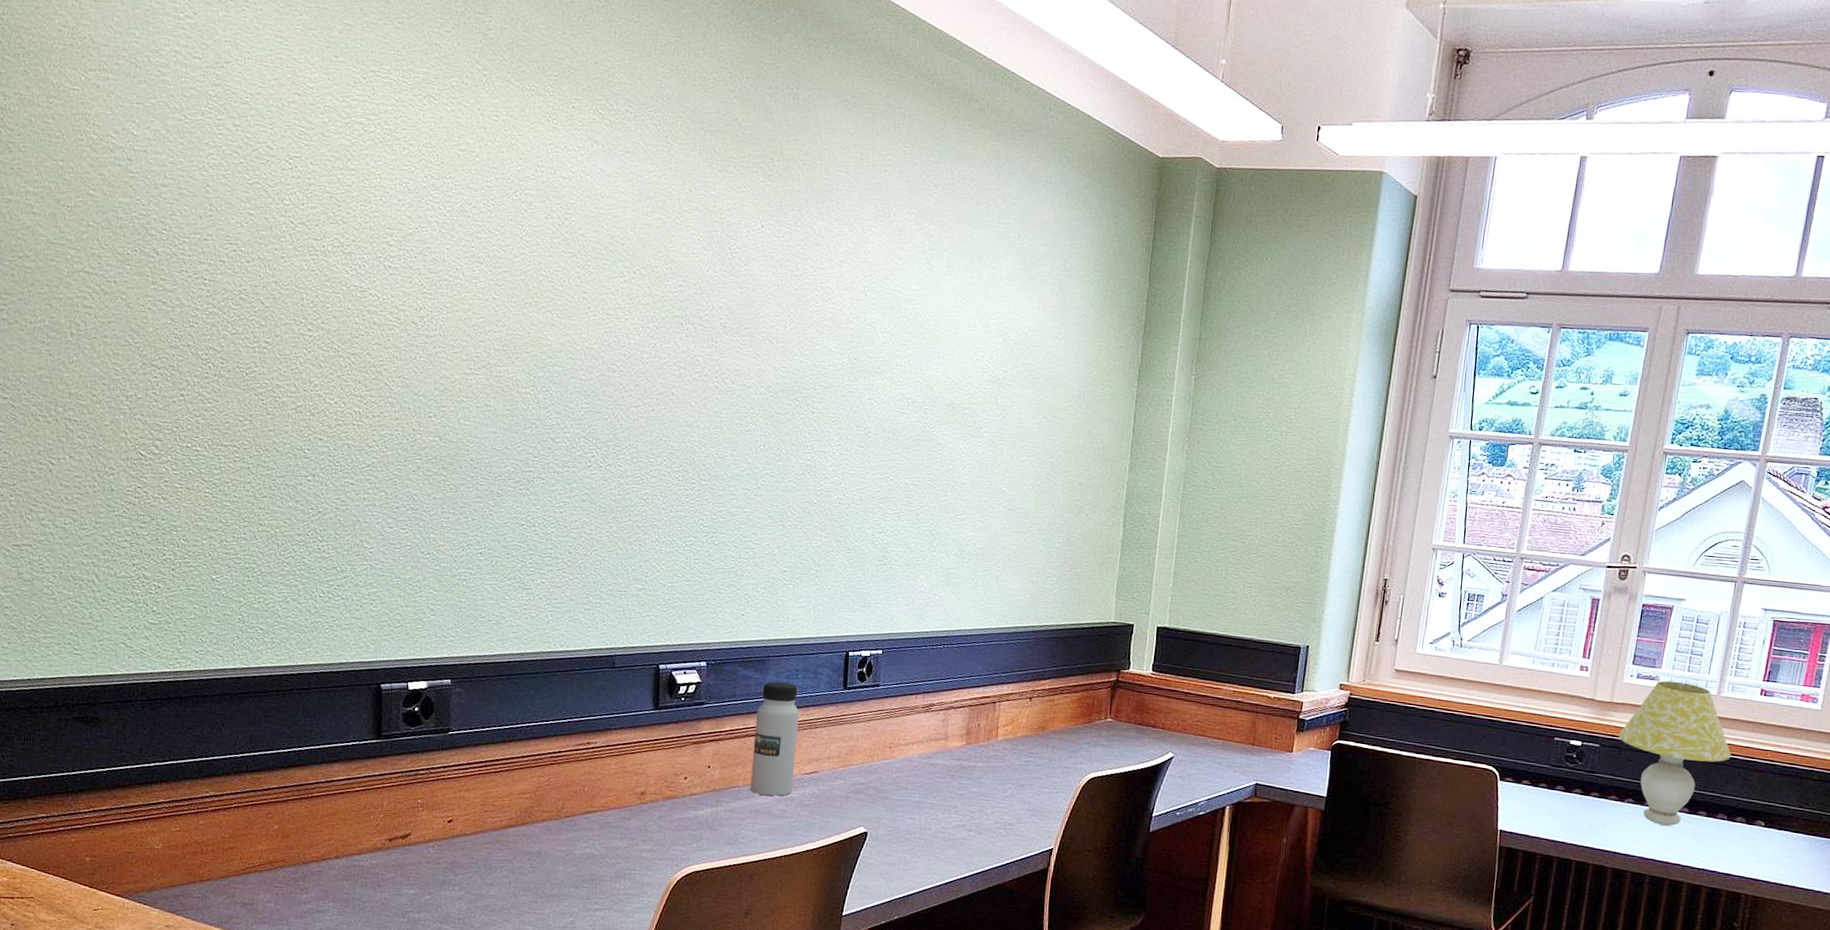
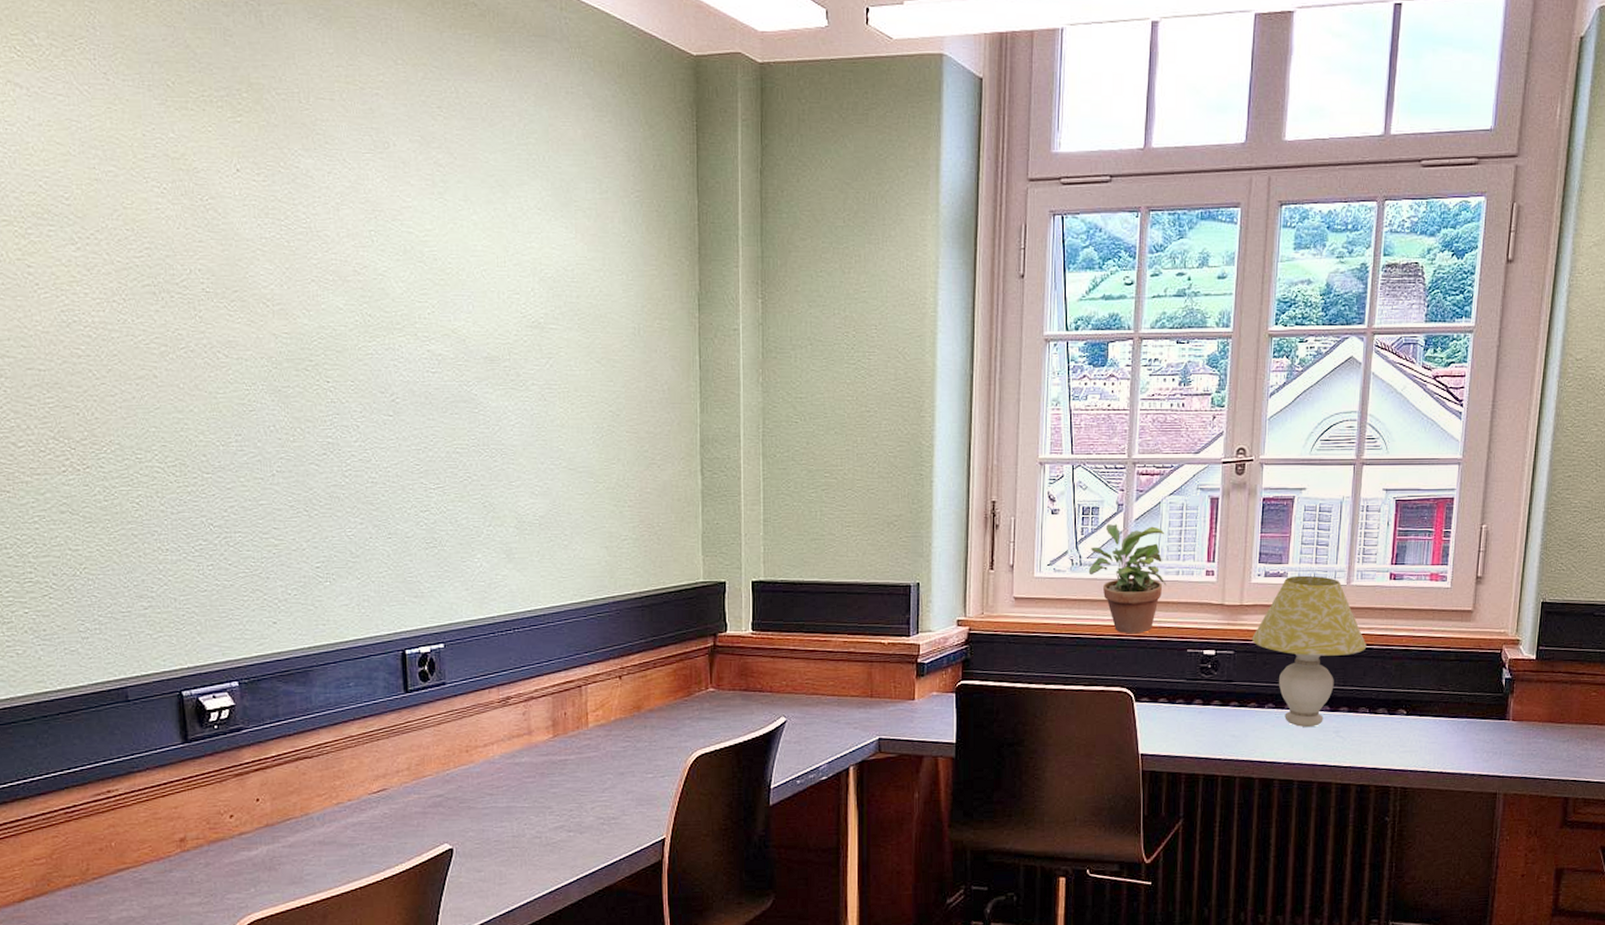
water bottle: present [750,681,800,796] -> none [306,694,359,823]
potted plant: none [1468,612,1545,717] -> present [1088,524,1167,634]

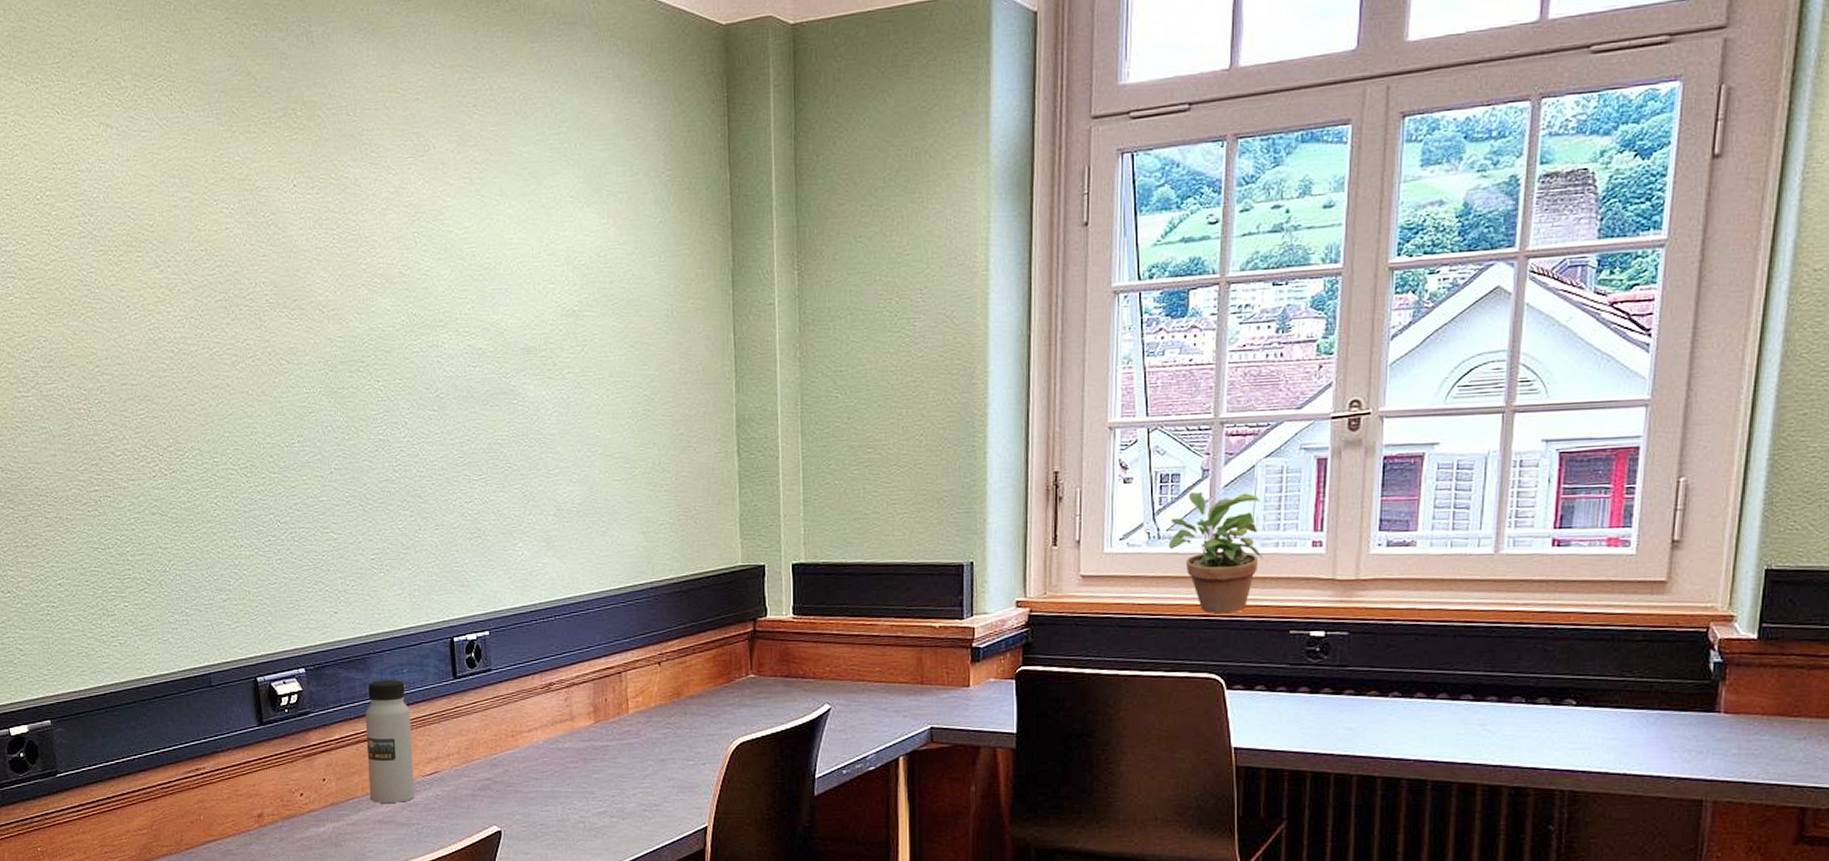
water bottle: none [306,694,359,823] -> present [365,680,415,803]
table lamp: present [1252,575,1367,728] -> none [1371,544,1522,720]

